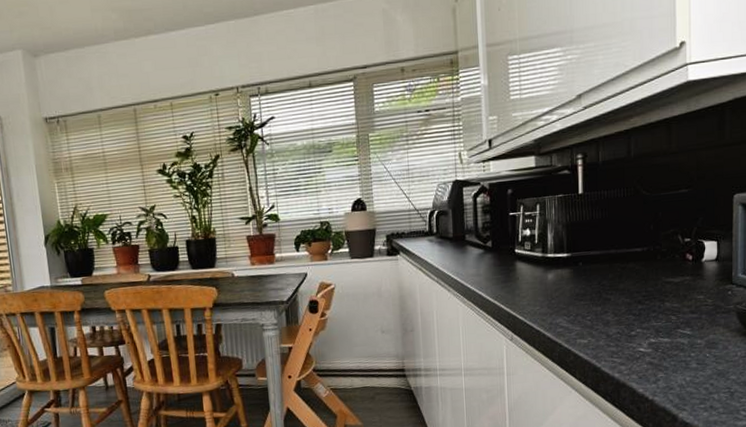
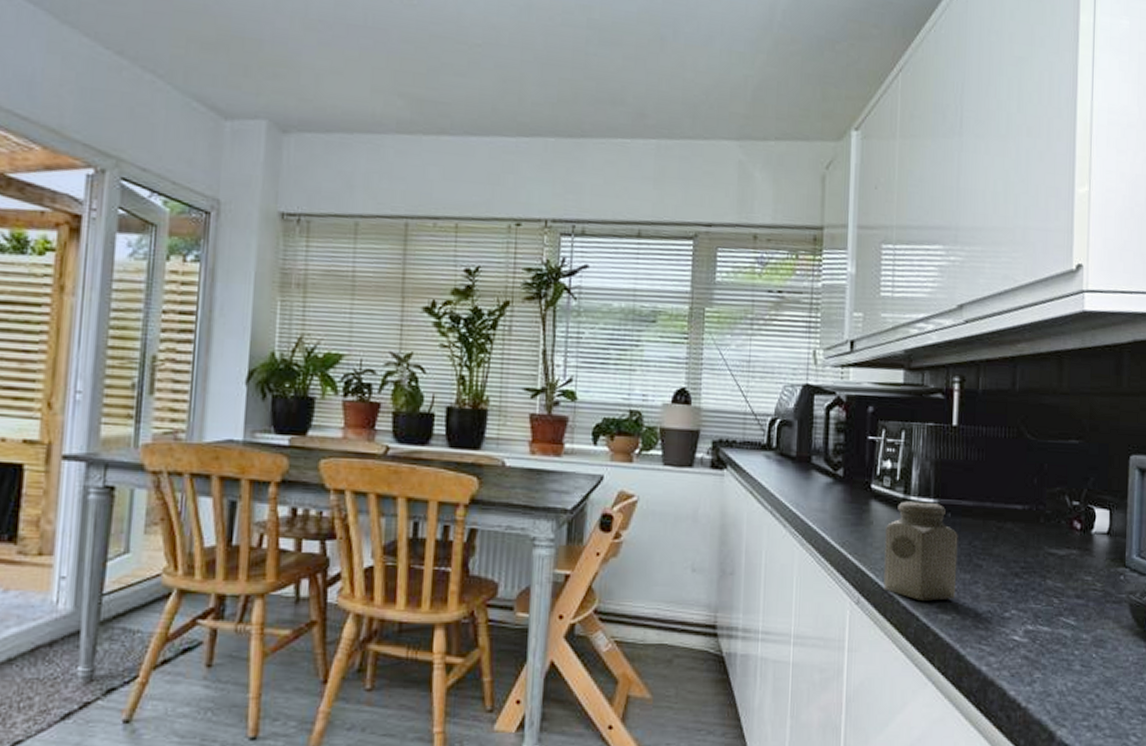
salt shaker: none [529,256,590,332] -> present [884,501,958,601]

